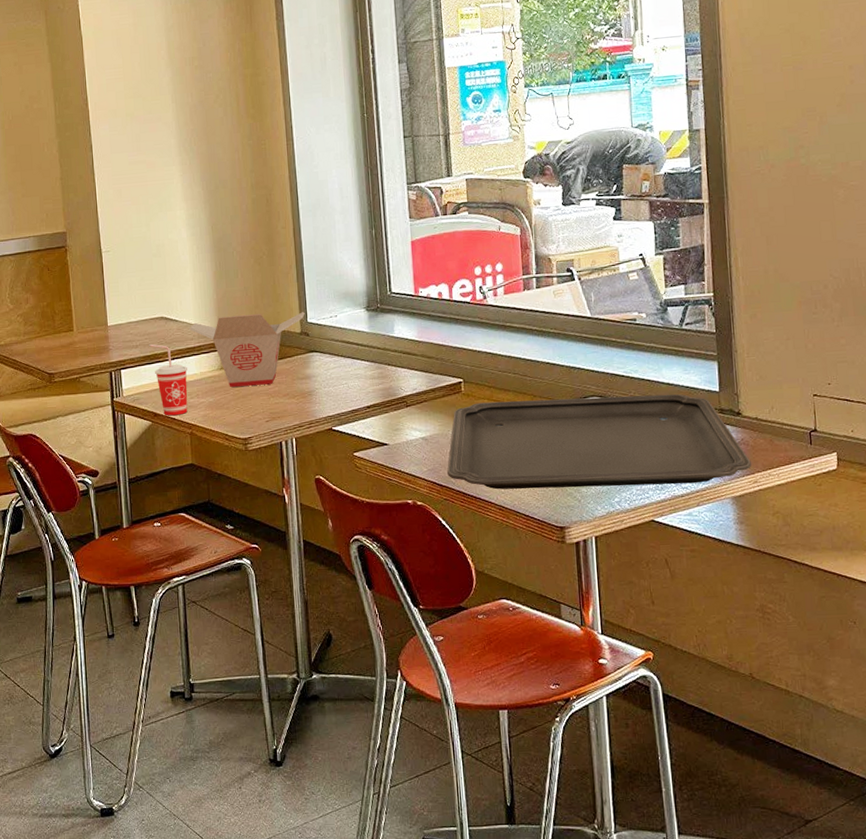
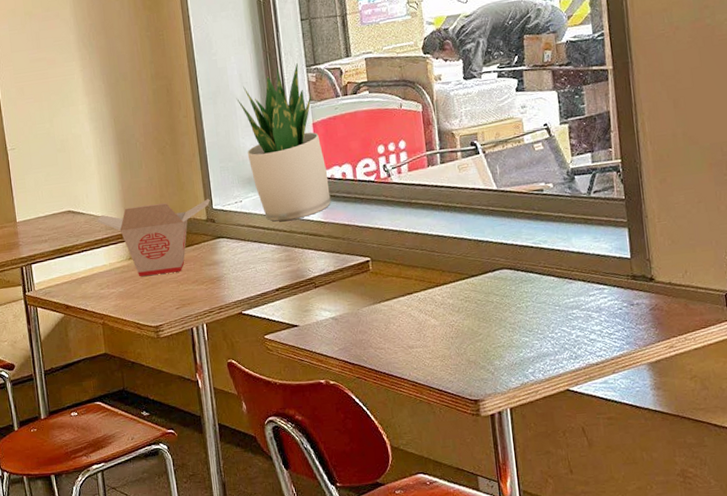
beverage cup: present [148,344,188,416] -> none [57,237,99,308]
planter: none [336,180,426,338] -> present [236,63,331,222]
tray: present [447,394,751,490] -> none [358,262,667,366]

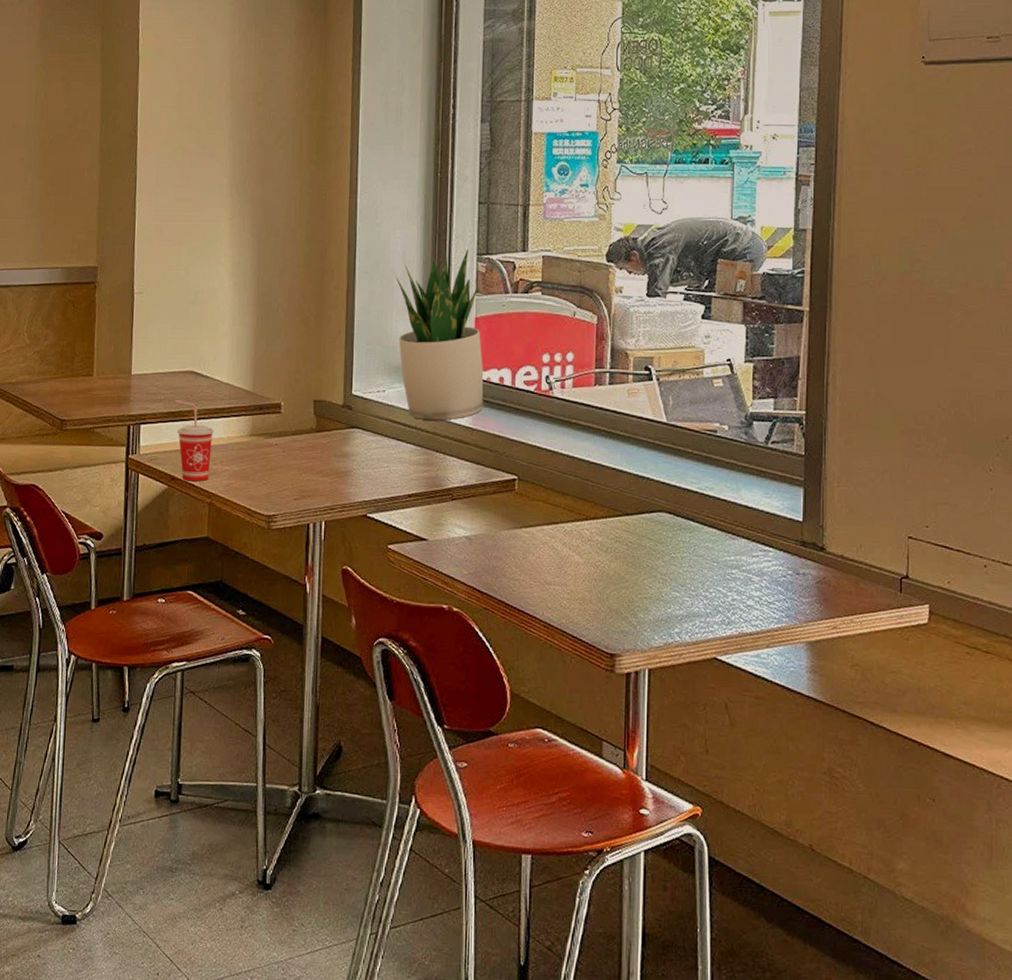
beverage cup: none [57,237,99,308] -> present [173,399,214,482]
takeout container: present [96,199,210,276] -> none [220,378,350,458]

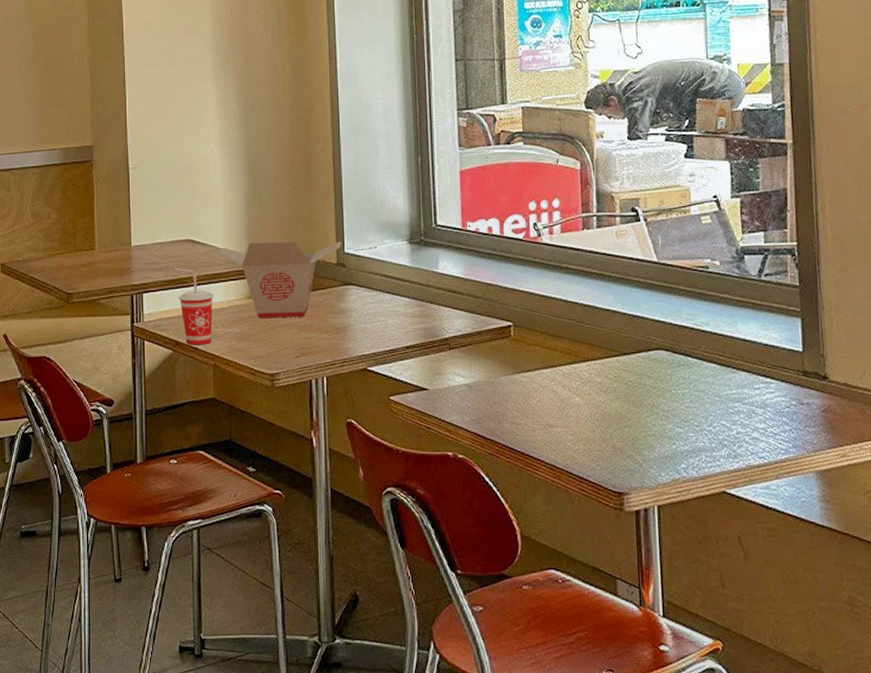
takeout container: none [220,378,350,458] -> present [217,241,342,318]
planter: present [396,249,484,420] -> none [379,105,474,273]

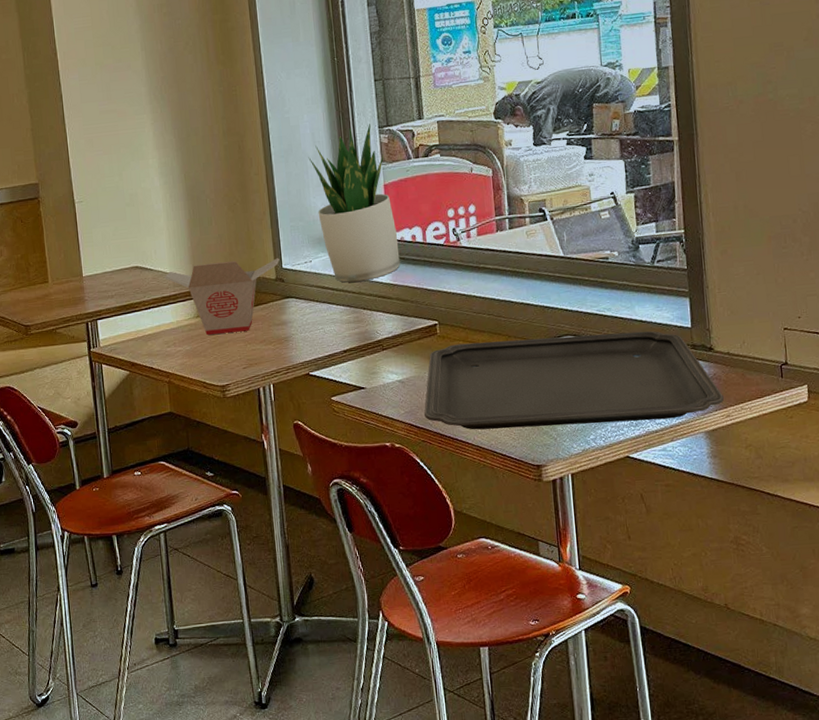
beverage cup: present [173,267,213,345] -> none [123,293,165,365]
planter: none [379,105,474,273] -> present [308,124,401,283]
tray: none [492,349,839,453] -> present [424,331,724,430]

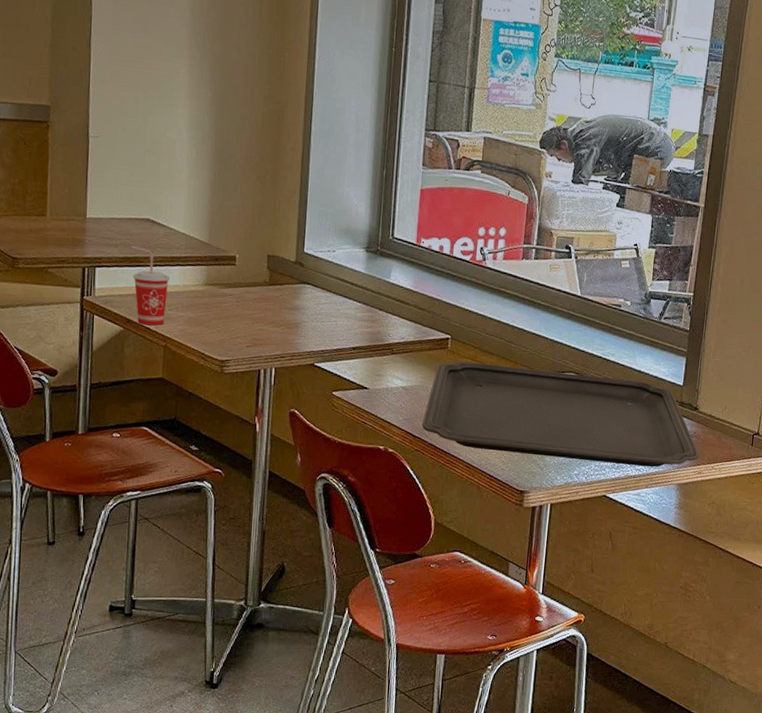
beverage cup: none [123,293,165,365] -> present [129,245,170,326]
takeout container: present [164,258,280,335] -> none [177,230,302,309]
planter: present [308,124,401,283] -> none [349,124,426,282]

